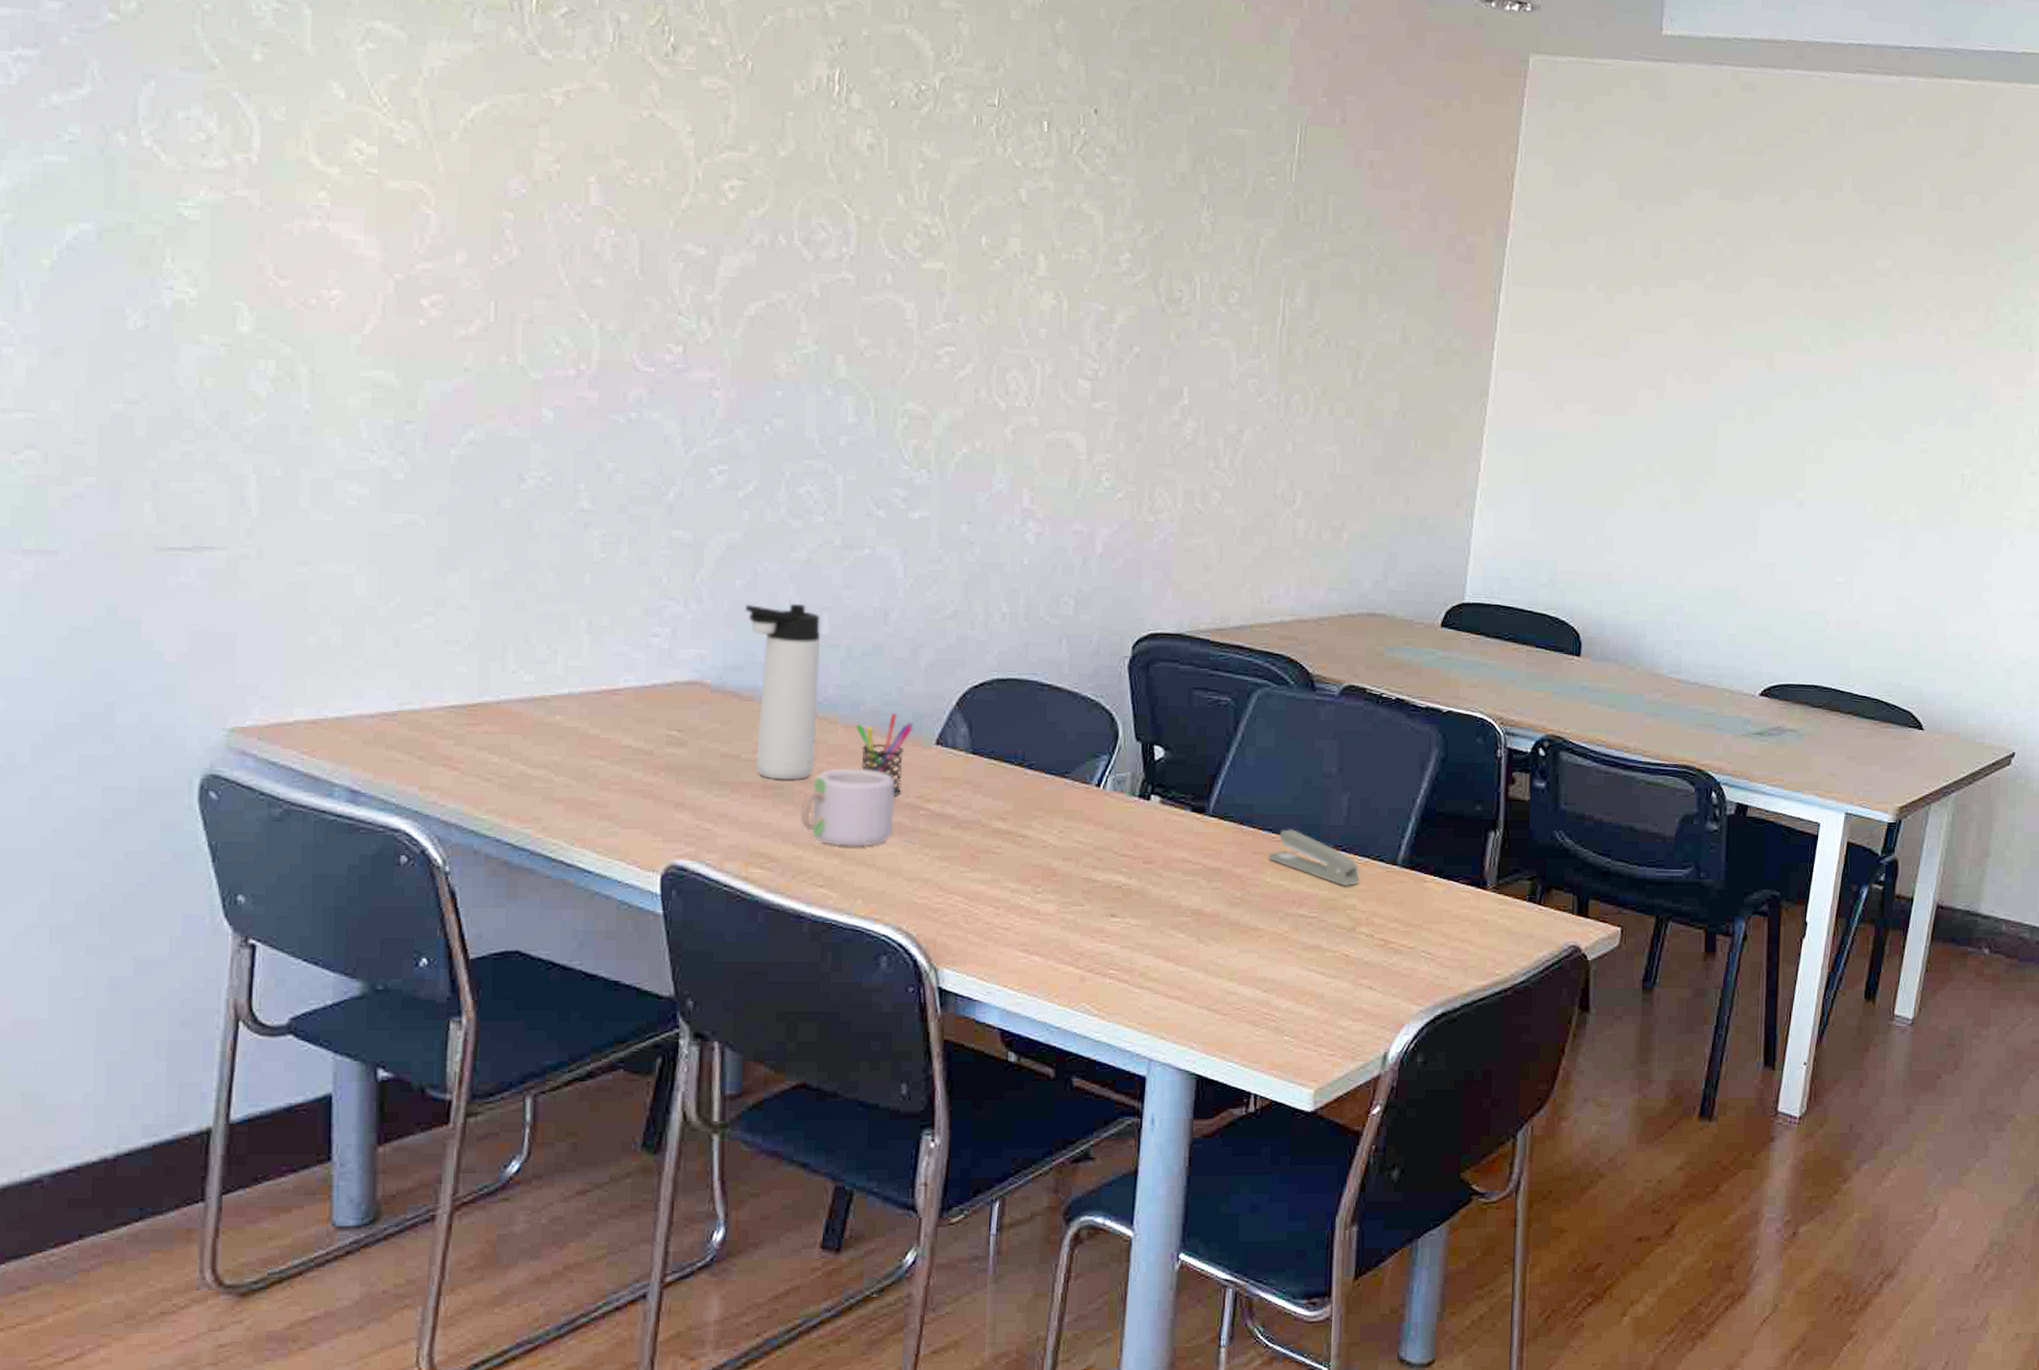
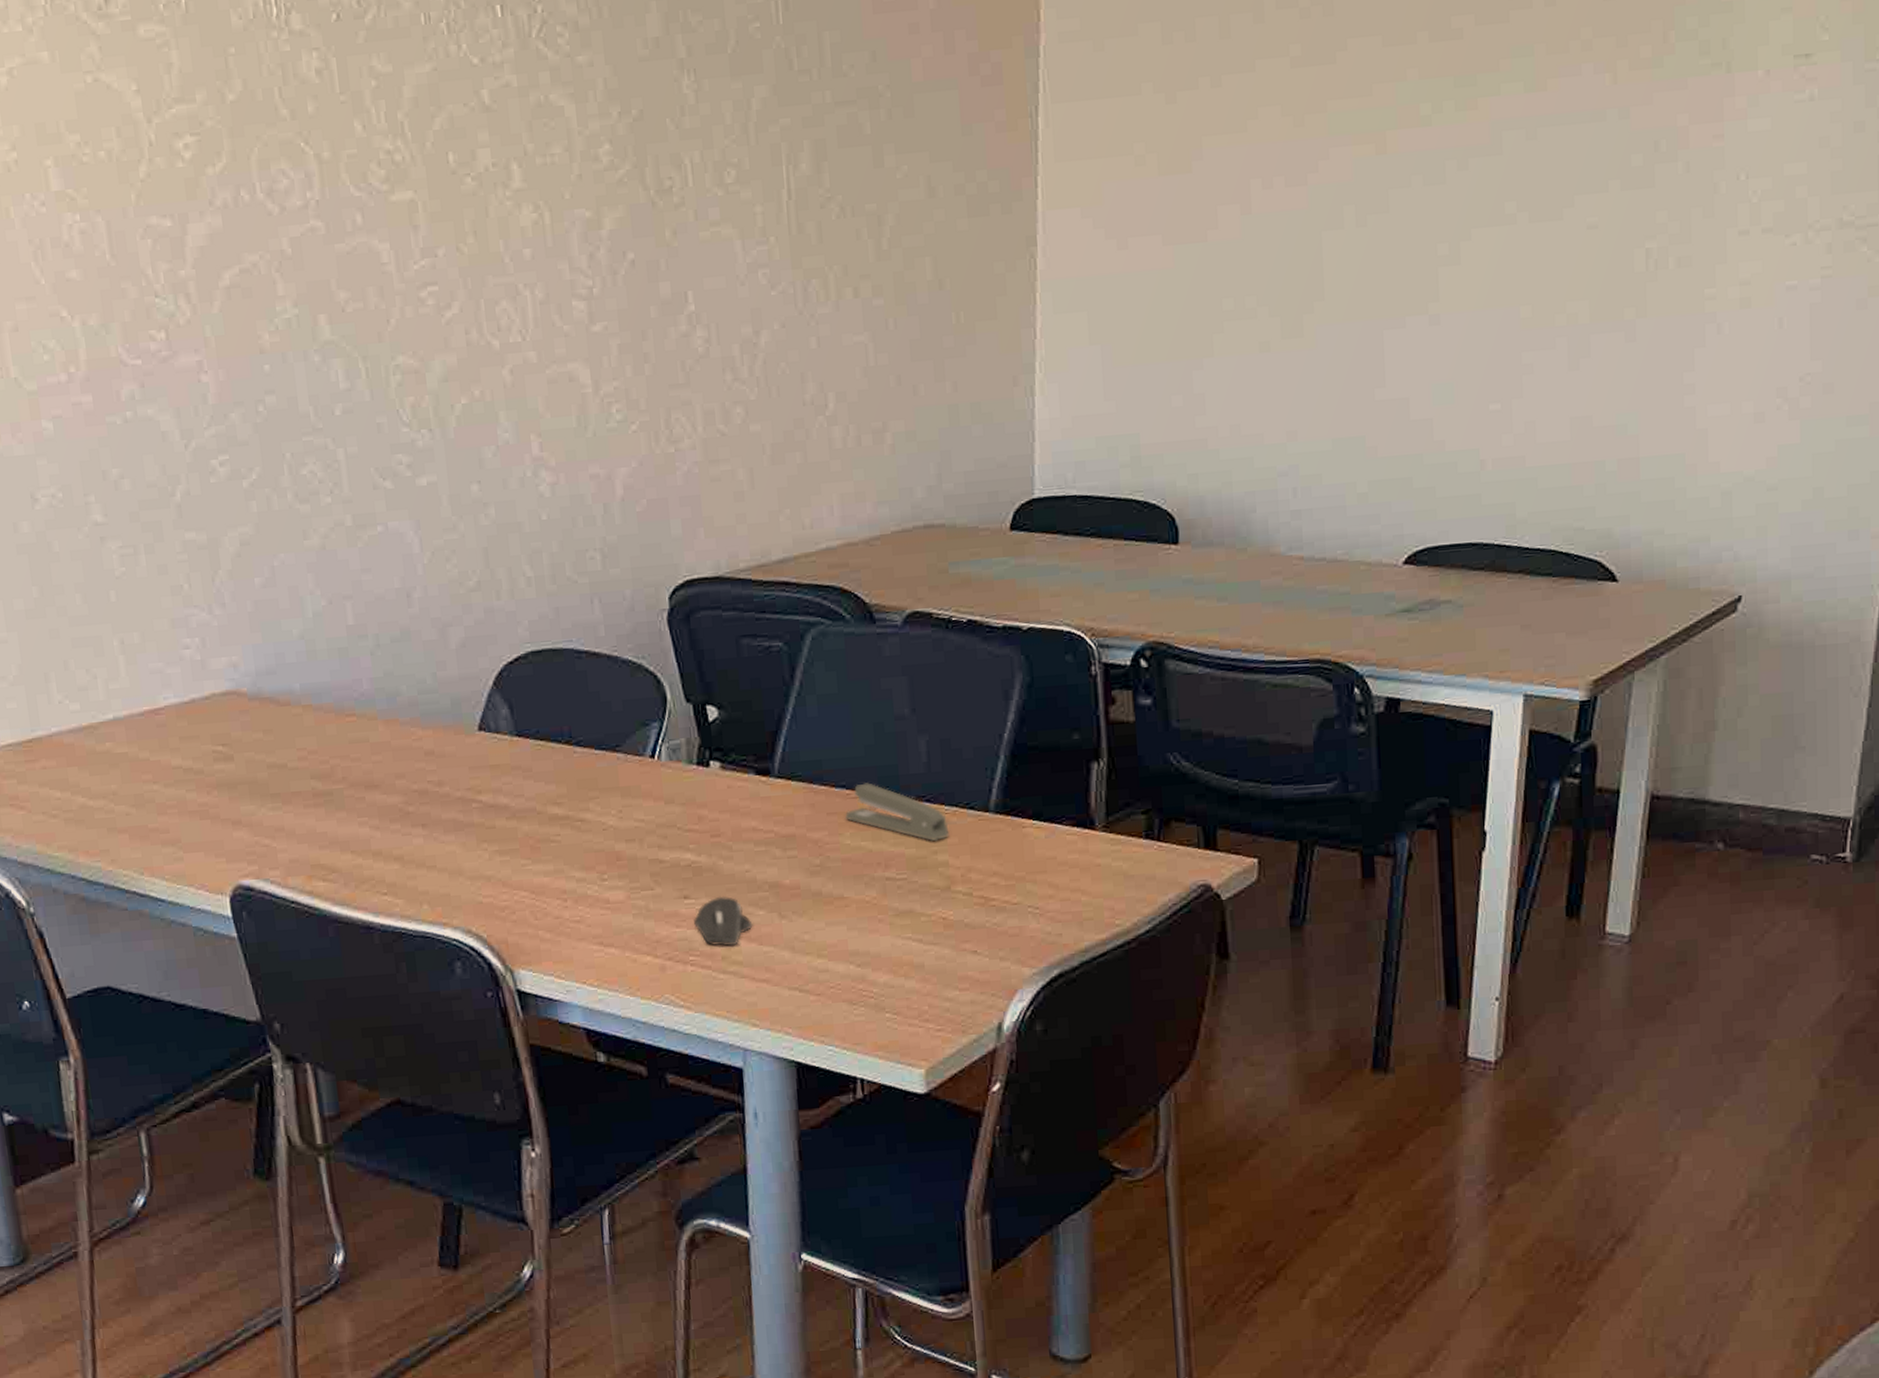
thermos bottle: present [744,604,820,780] -> none [267,595,361,787]
mug: present [800,768,916,847] -> none [354,765,473,849]
pen holder: present [855,712,913,795] -> none [395,701,454,790]
computer mouse: none [1117,917,1172,963] -> present [694,896,753,946]

